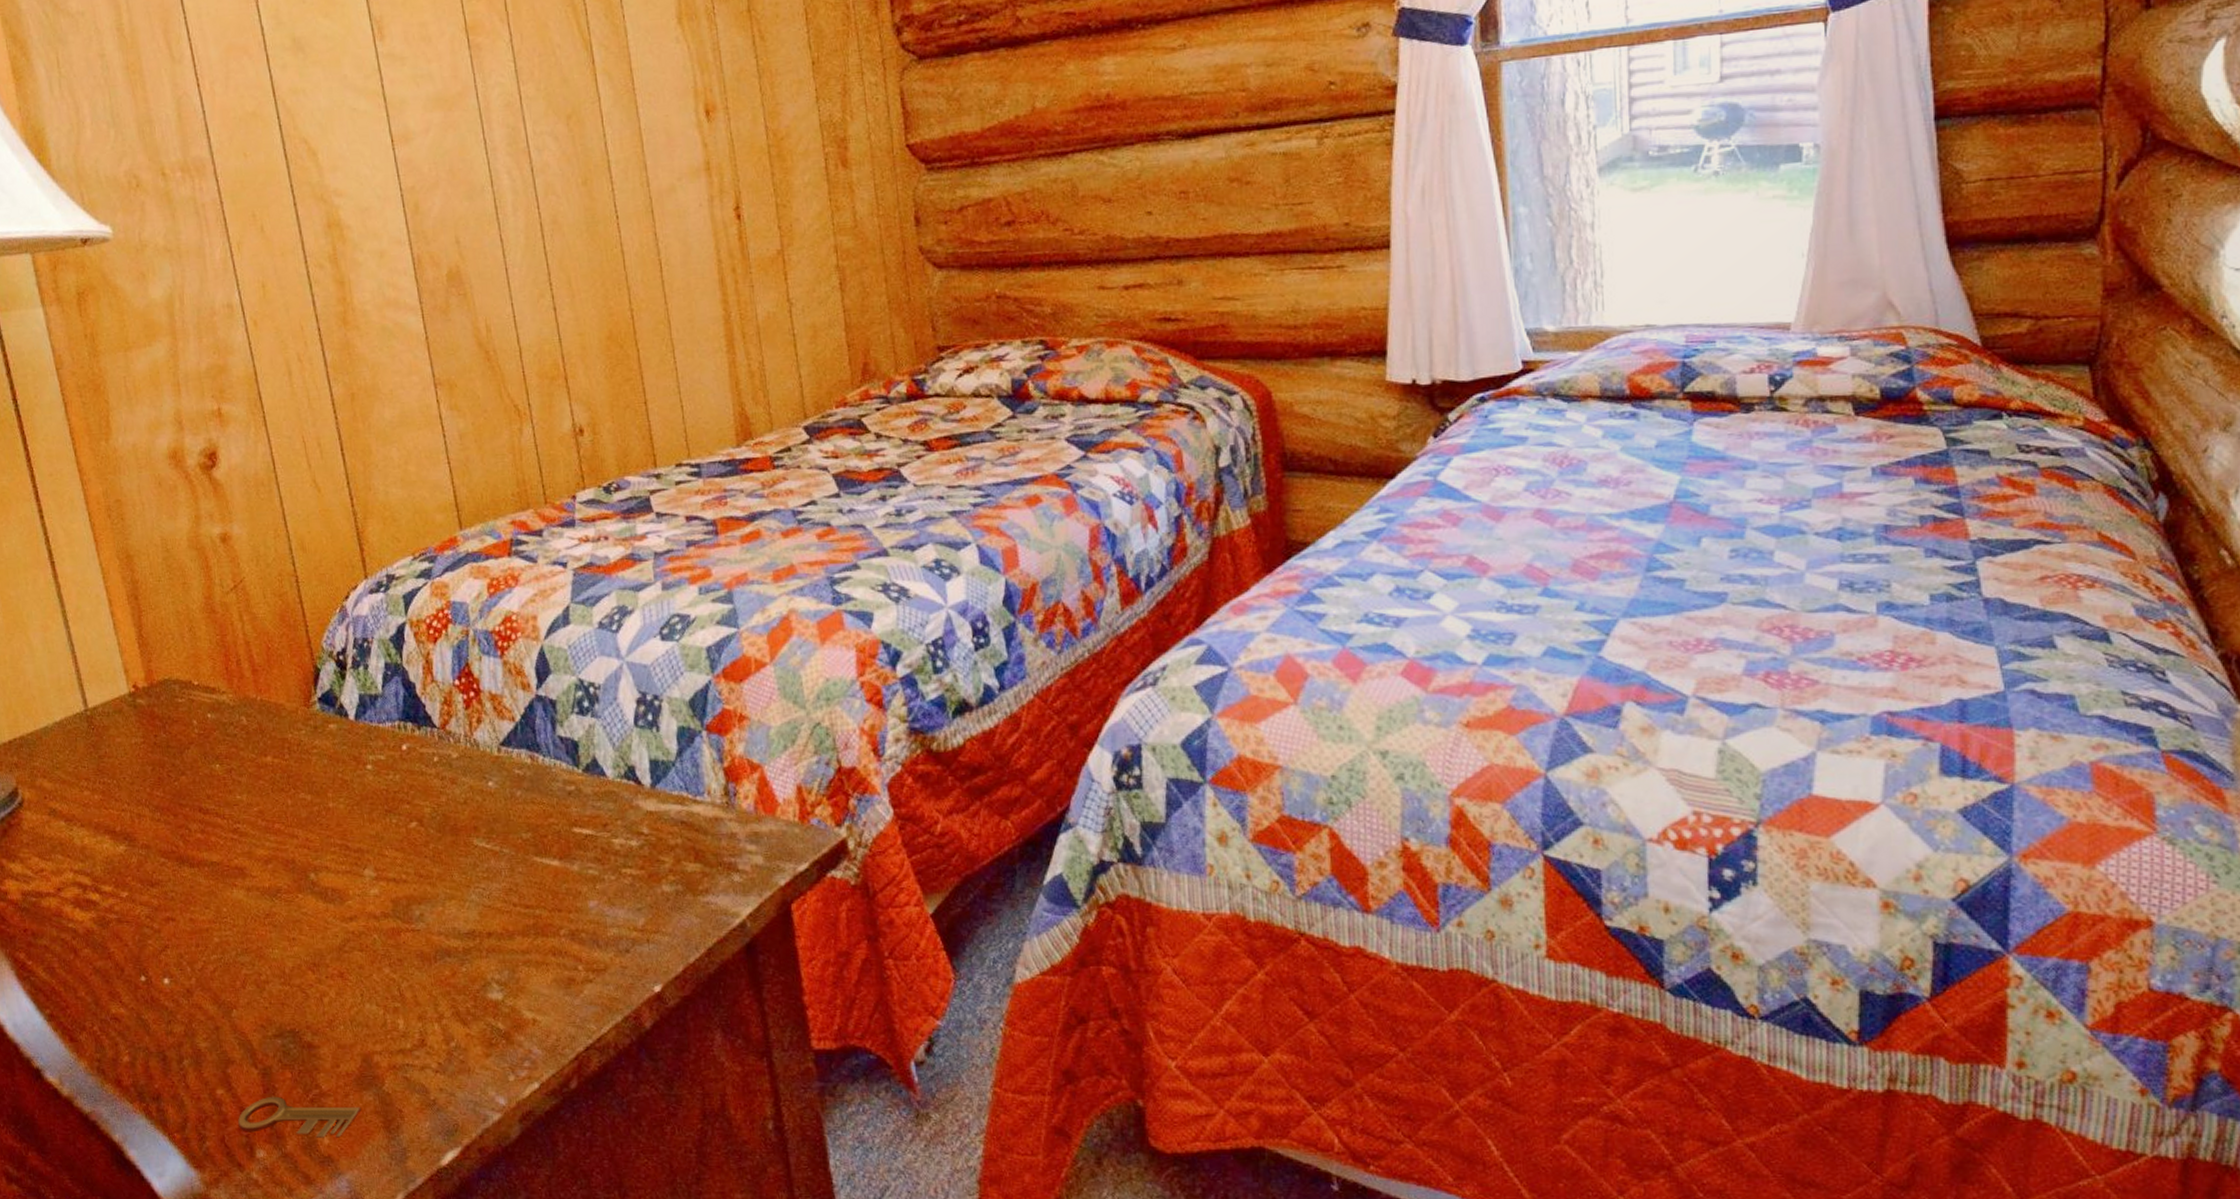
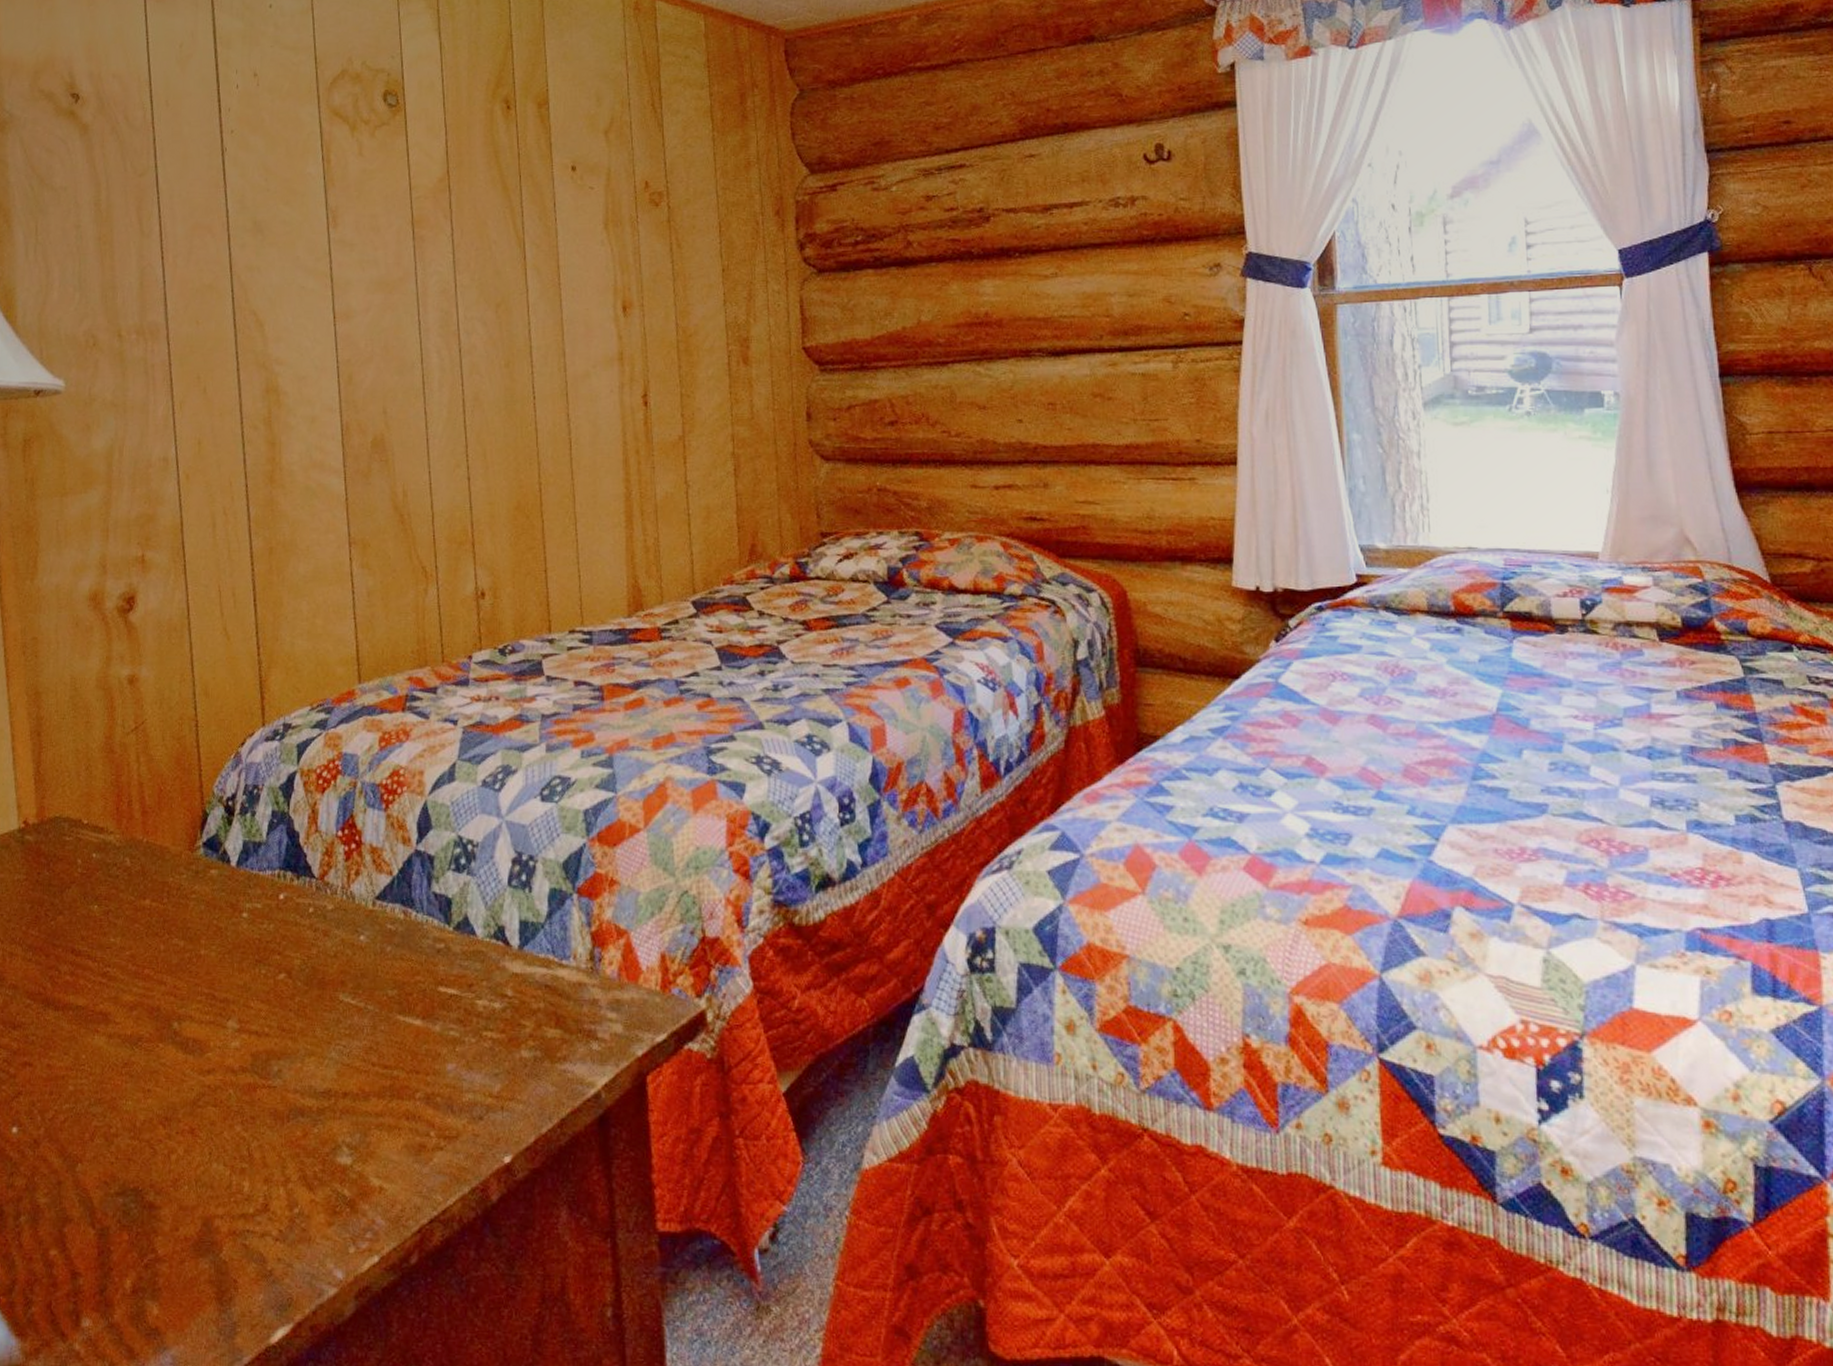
key: present [238,1096,362,1138] -> none [68,1259,195,1308]

